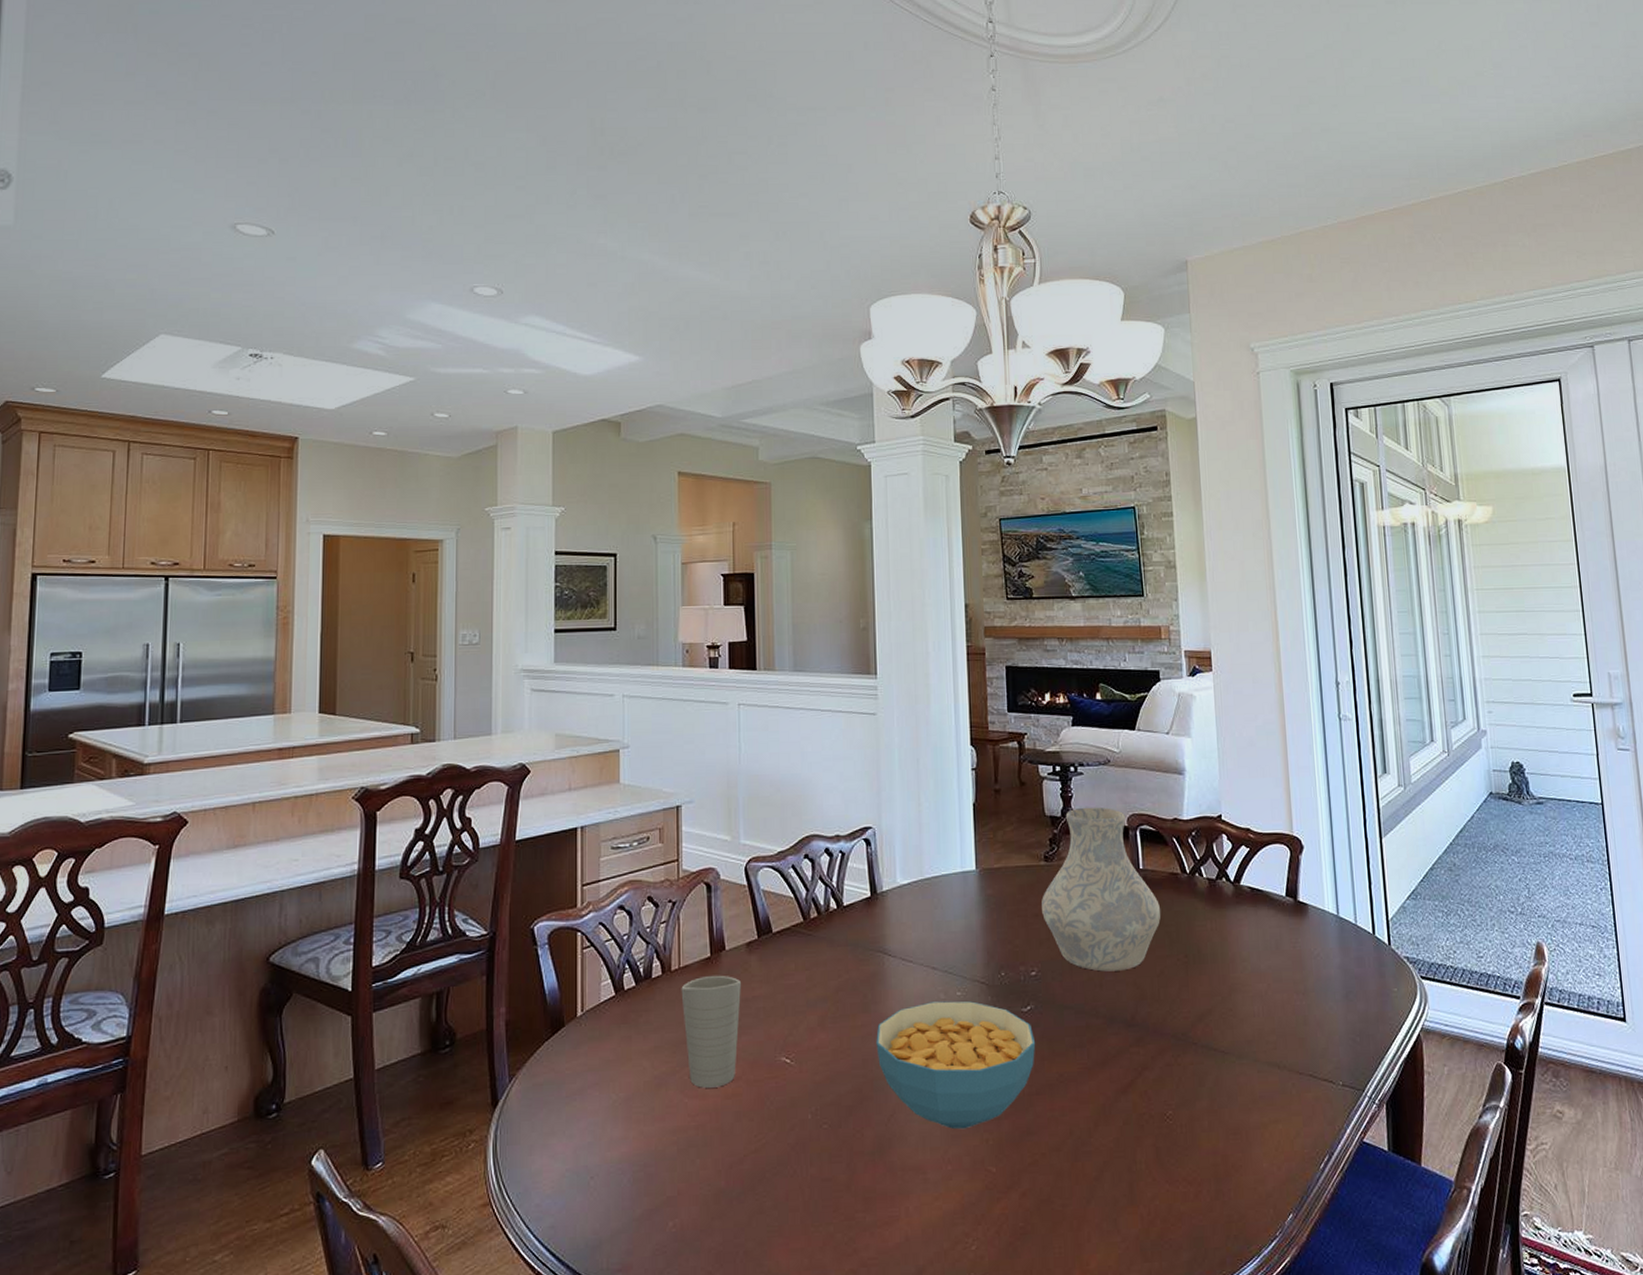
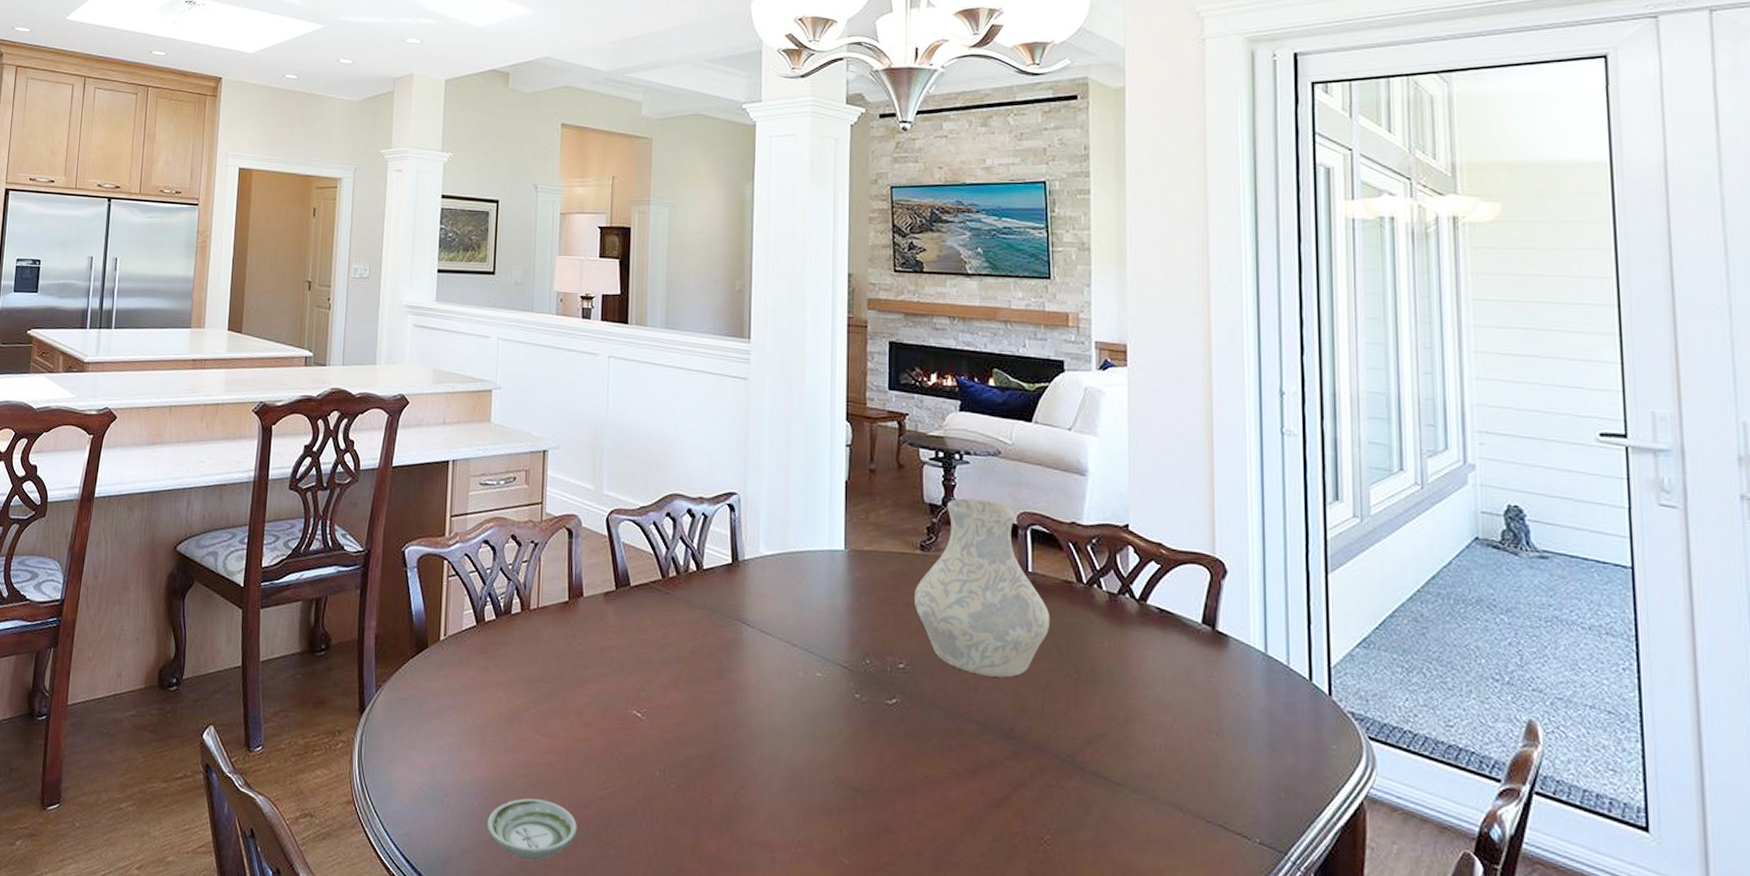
saucer: none [637,1163,732,1229] -> present [486,798,577,861]
cup: present [681,975,741,1088] -> none [538,619,597,730]
cereal bowl: present [876,1001,1036,1129] -> none [729,678,900,814]

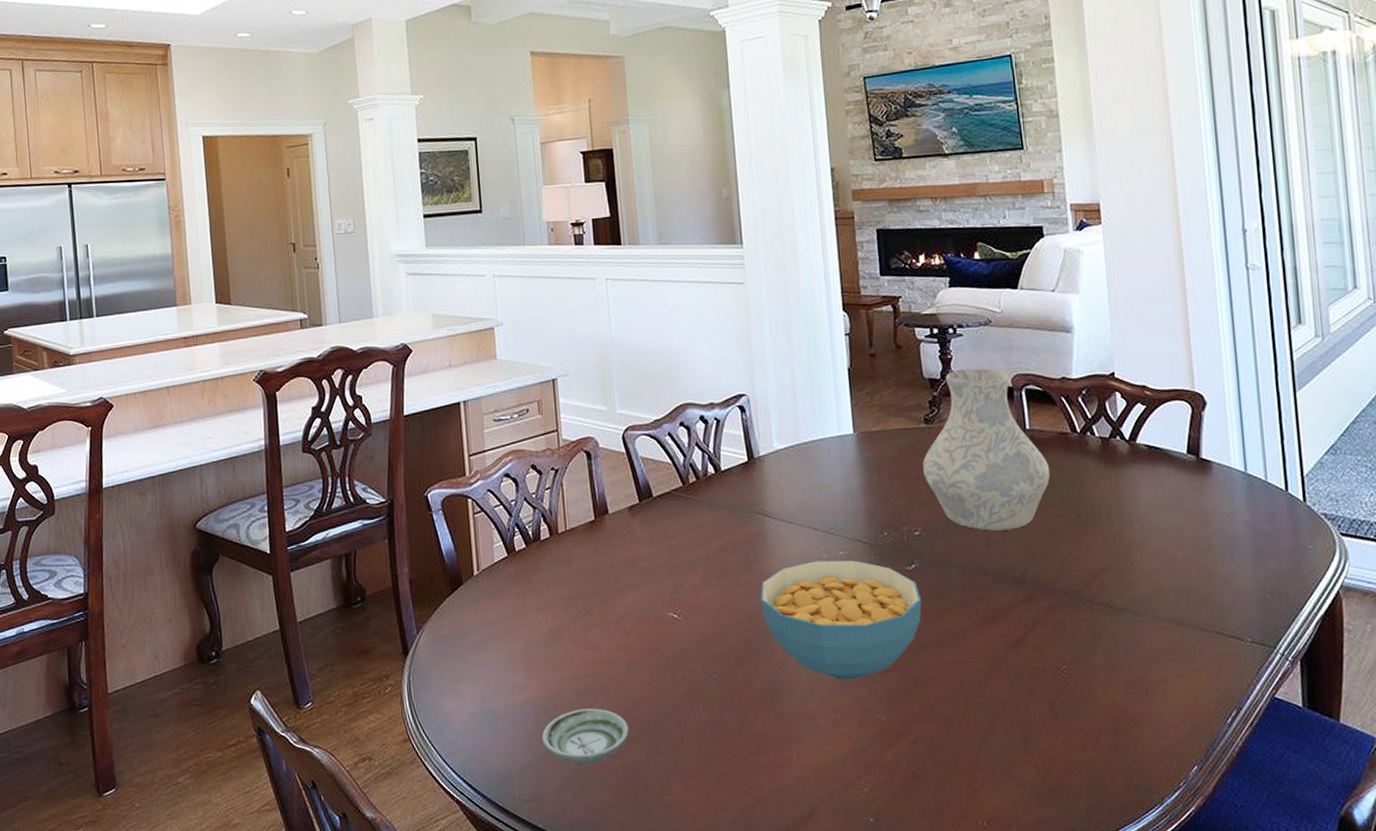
cereal bowl: none [729,678,900,814] -> present [760,560,922,680]

